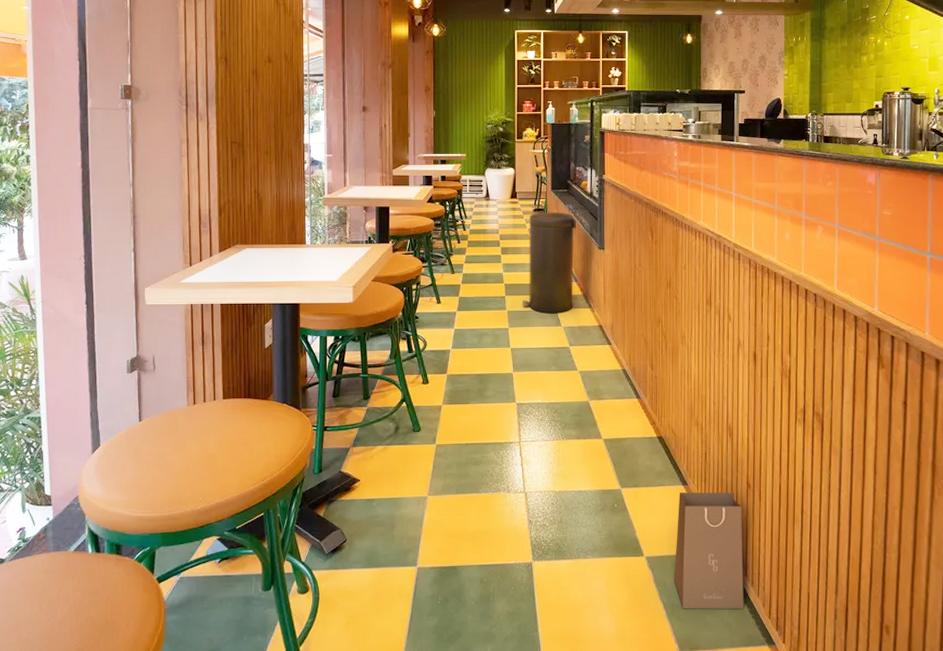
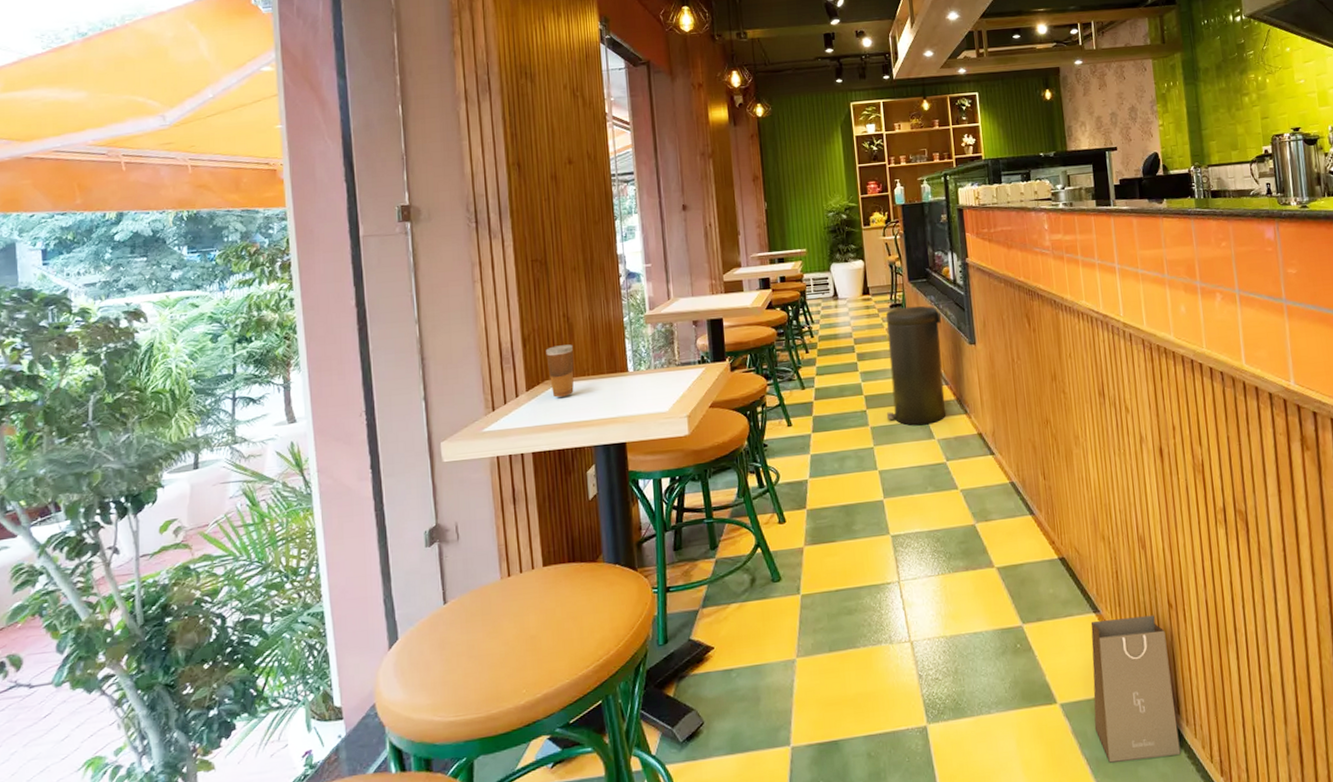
beverage cup: none [238,216,262,260] -> present [545,344,574,398]

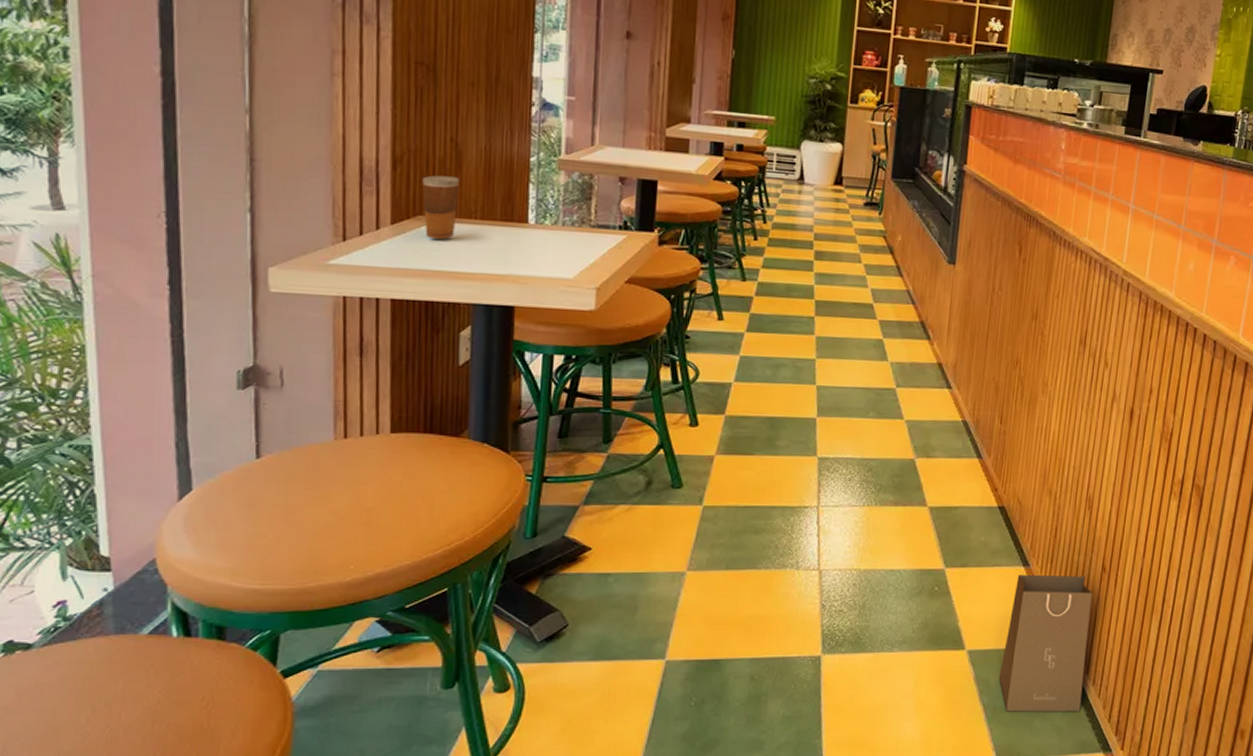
pedal bin: present [885,305,946,426] -> none [836,207,921,345]

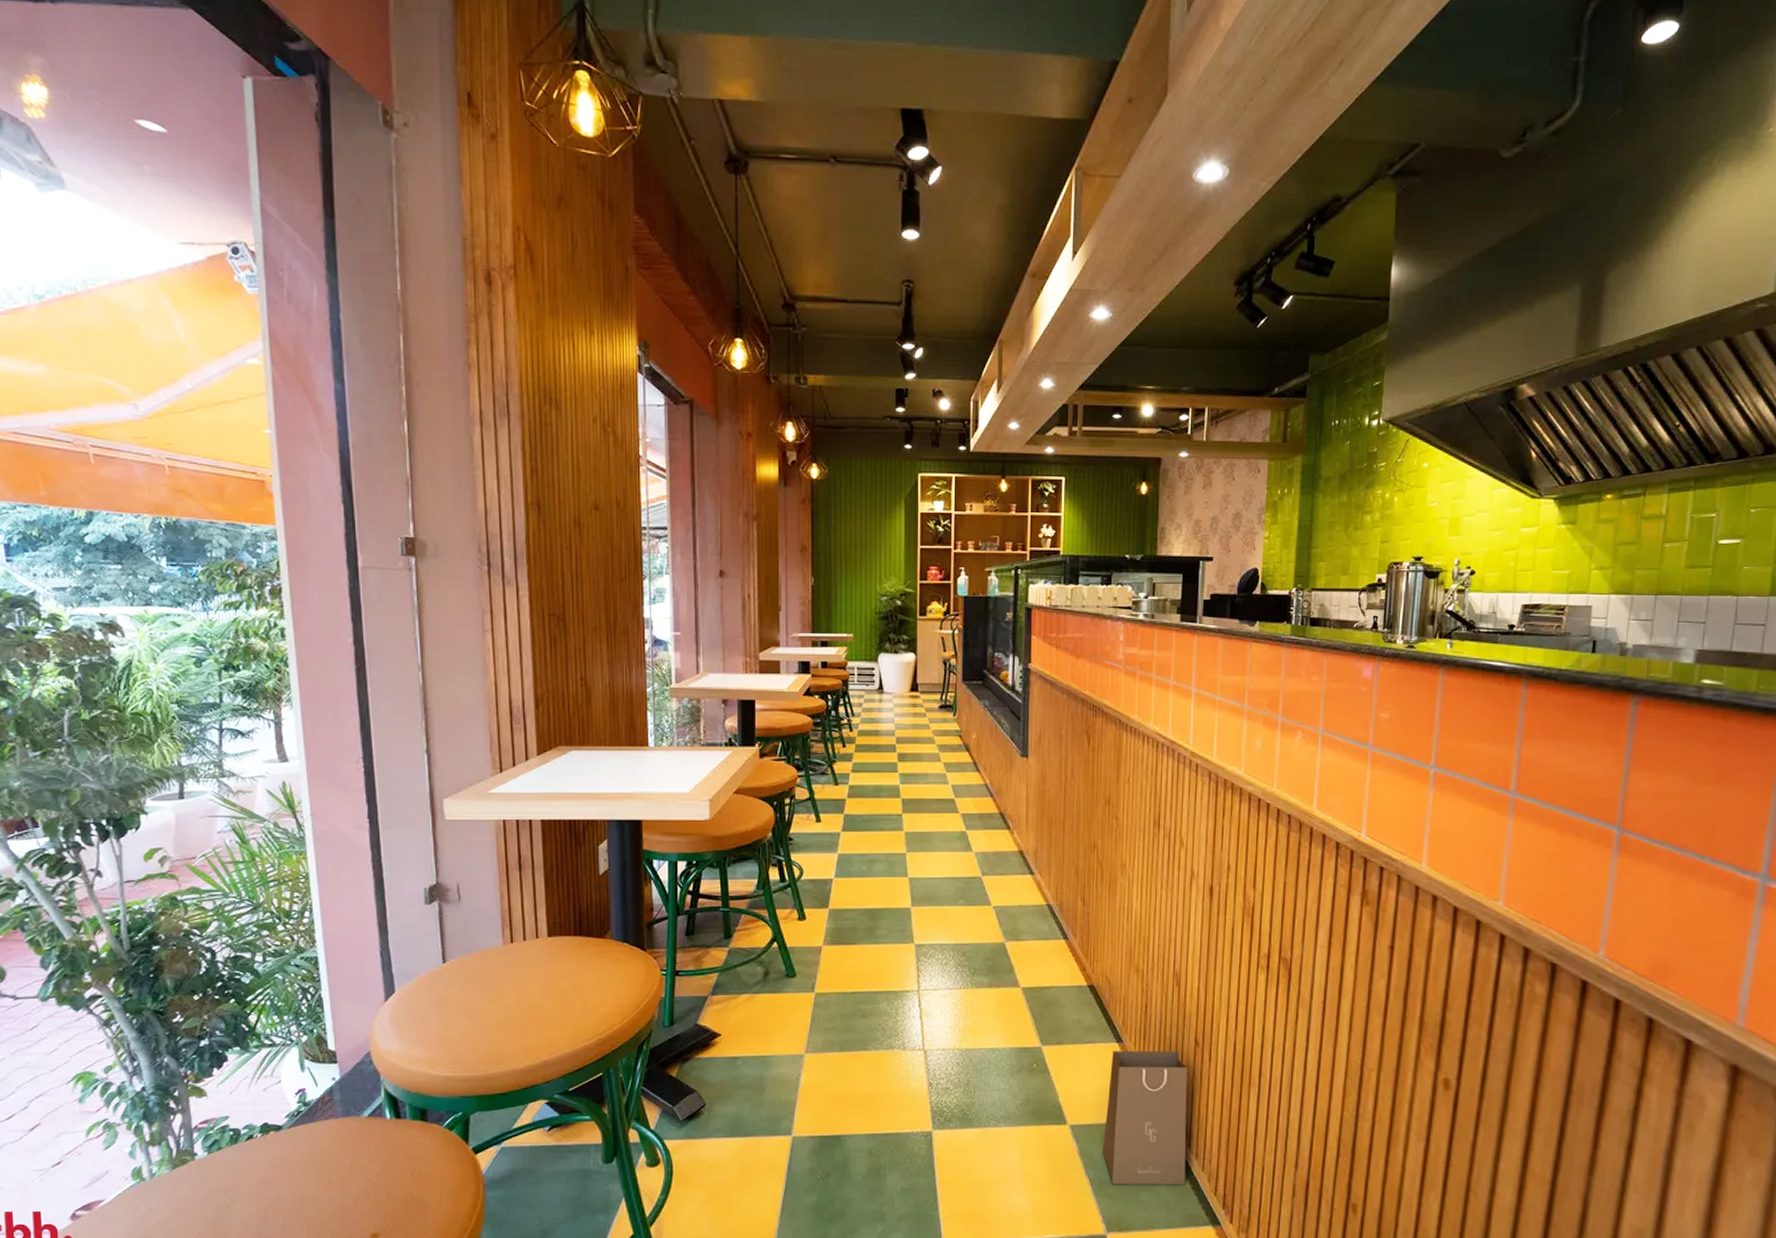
beverage cup: present [422,175,460,240] -> none [560,710,591,765]

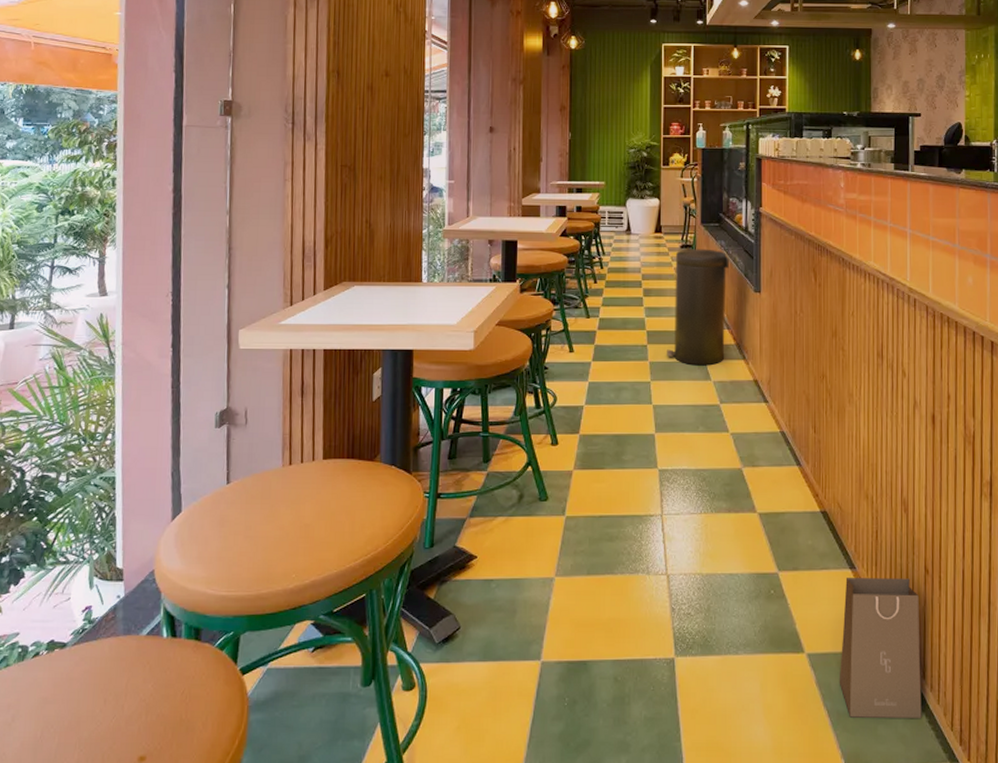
pedal bin: none [923,709,993,836] -> present [666,249,729,366]

